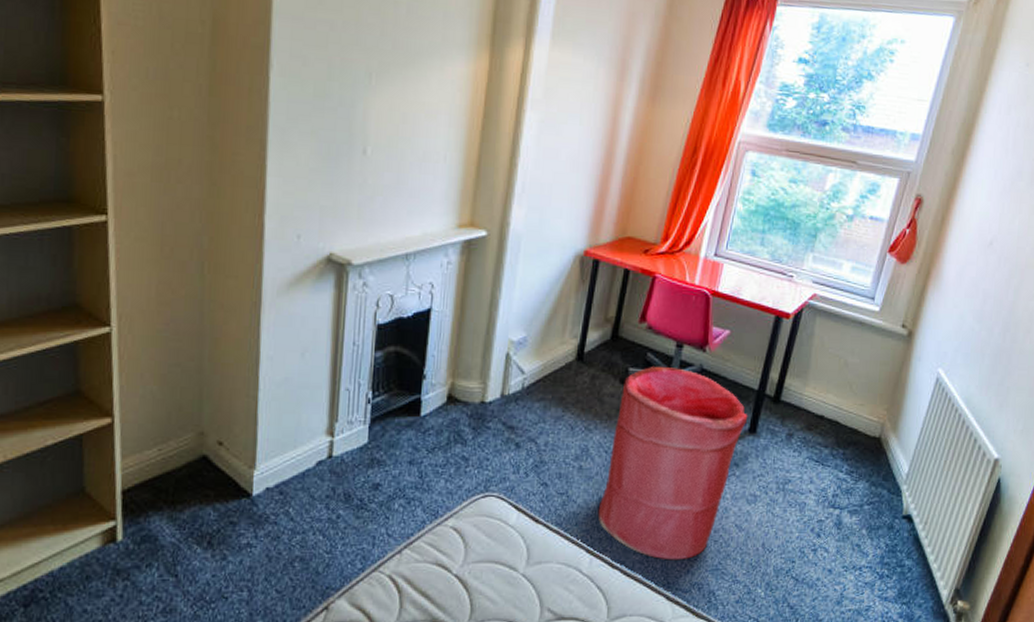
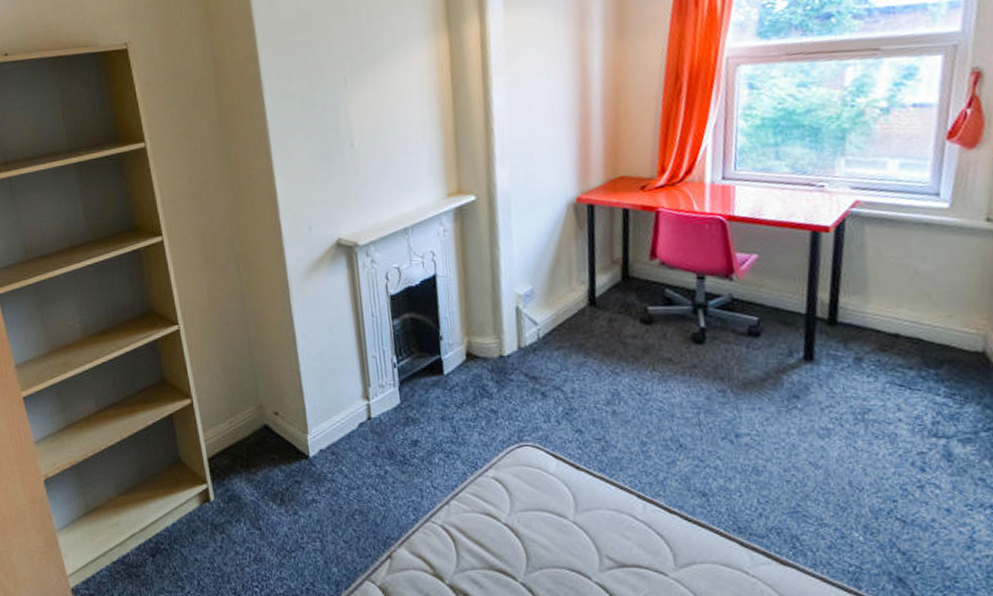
laundry hamper: present [597,367,748,560] -> none [642,301,800,504]

